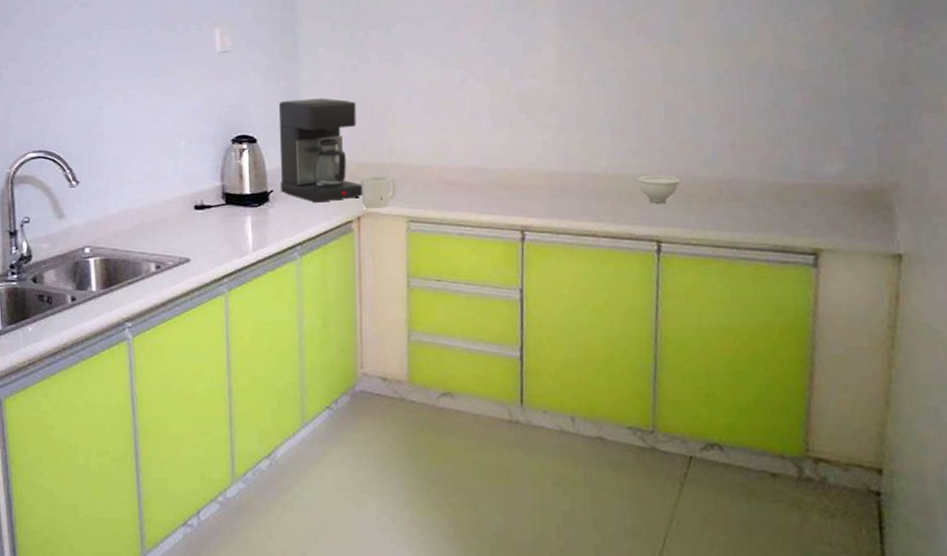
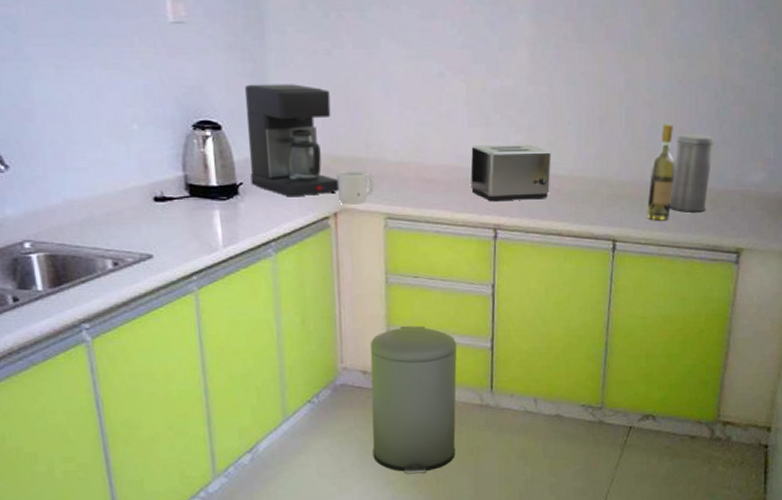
pedal bin: none [390,331,483,496] -> present [369,326,457,474]
toaster: none [495,143,583,203] -> present [470,144,552,202]
bowl: present [637,175,681,203] -> none [599,179,636,205]
bottle: none [695,115,729,219] -> present [646,124,676,221]
canister: none [723,123,776,209] -> present [669,133,715,212]

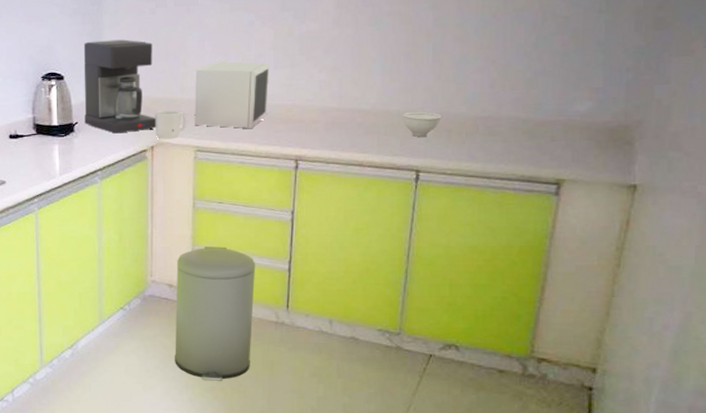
microwave: none [381,114,467,193] -> present [194,59,271,128]
toaster: present [470,144,552,202] -> none [275,82,355,135]
bowl: none [599,179,636,205] -> present [403,112,442,137]
bottle: present [646,124,676,221] -> none [453,57,487,152]
canister: present [669,133,715,212] -> none [479,65,533,143]

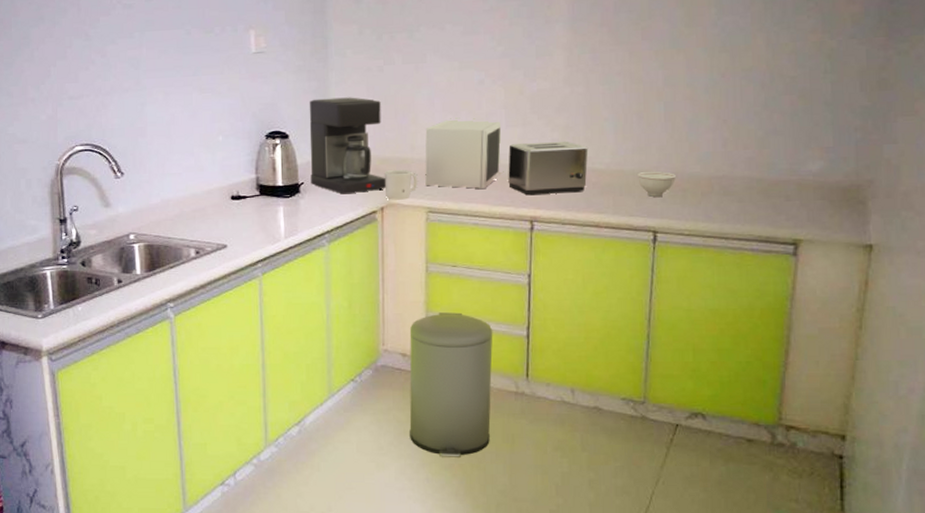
toaster: none [275,82,355,135] -> present [508,141,589,196]

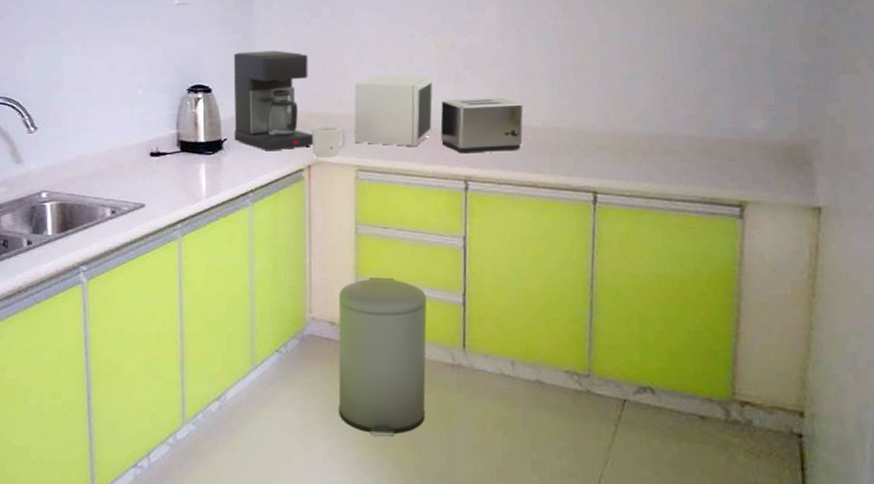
bowl: present [637,172,677,197] -> none [575,130,616,156]

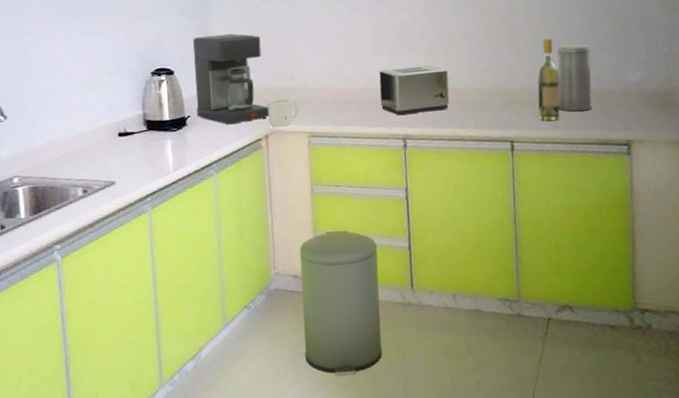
microwave: present [354,72,436,146] -> none [302,48,376,113]
bottle: none [629,73,660,172] -> present [537,38,560,121]
canister: none [656,81,704,163] -> present [557,44,593,112]

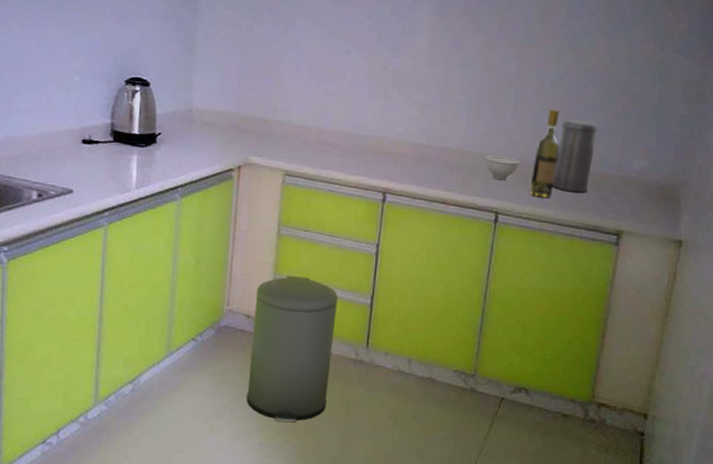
coffee maker: present [192,33,269,125] -> none [168,49,247,149]
mug: present [267,98,299,128] -> none [243,129,278,160]
toaster: present [379,65,450,116] -> none [365,116,443,169]
bowl: none [492,88,525,111] -> present [485,155,521,180]

